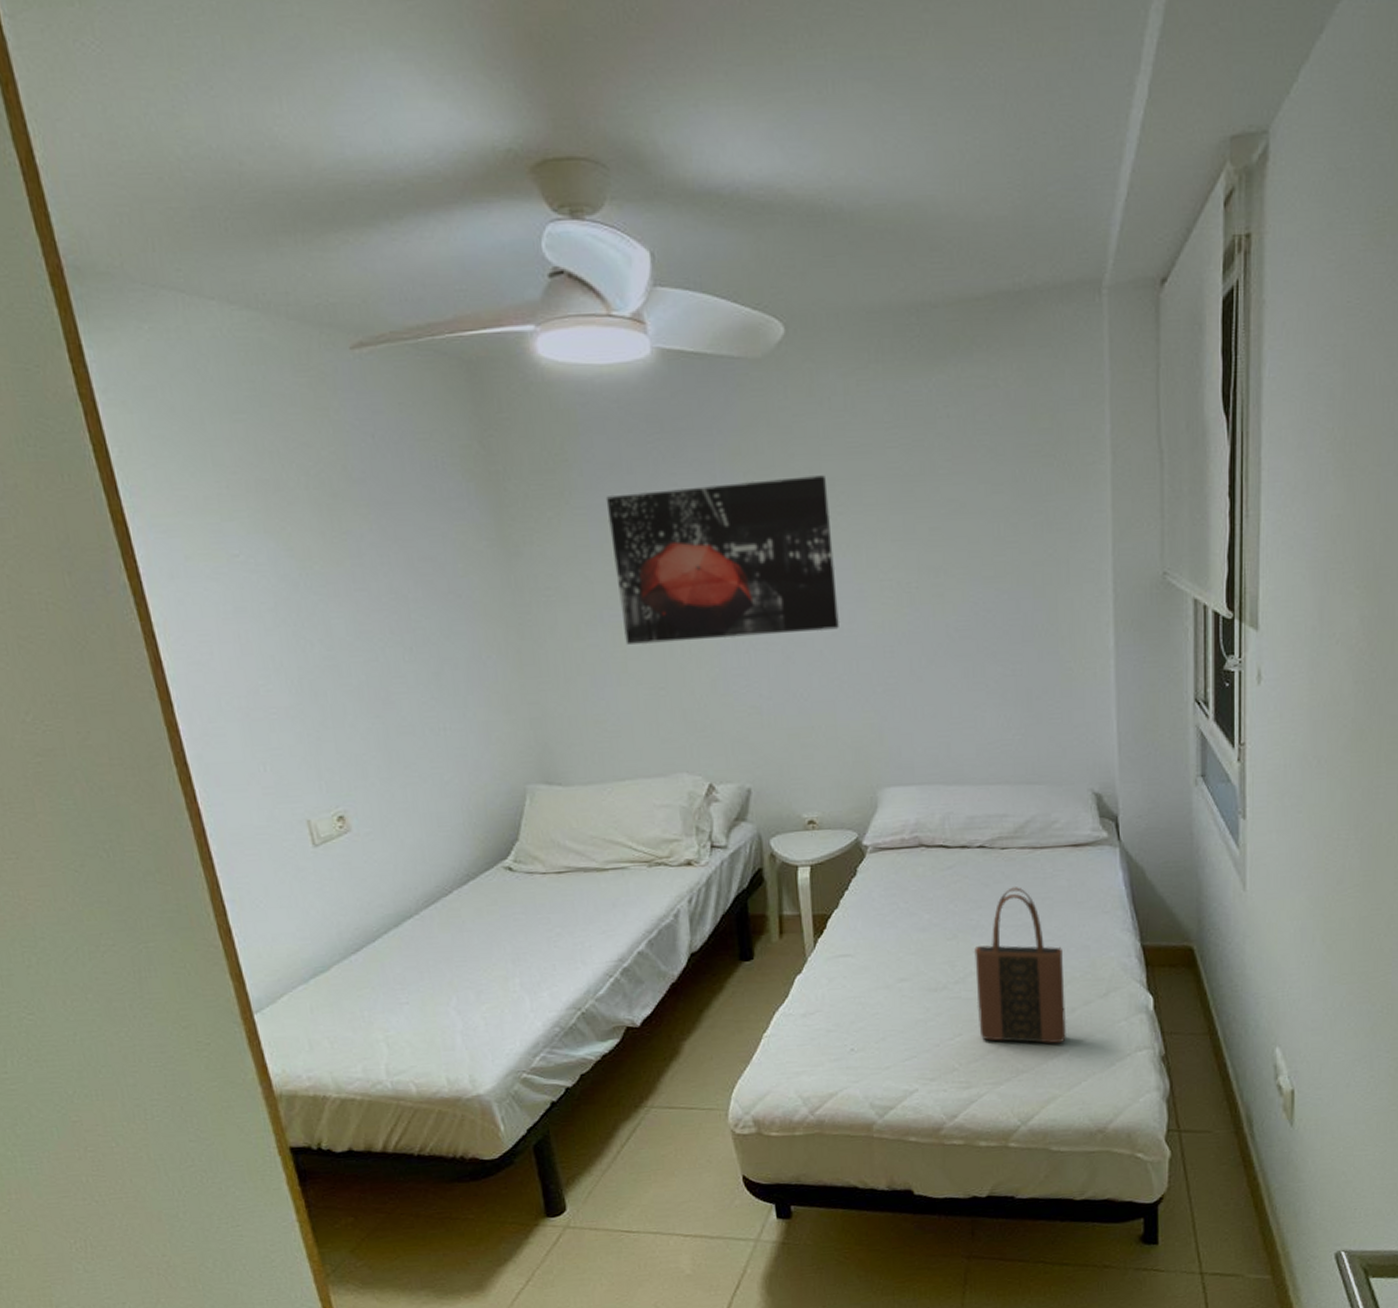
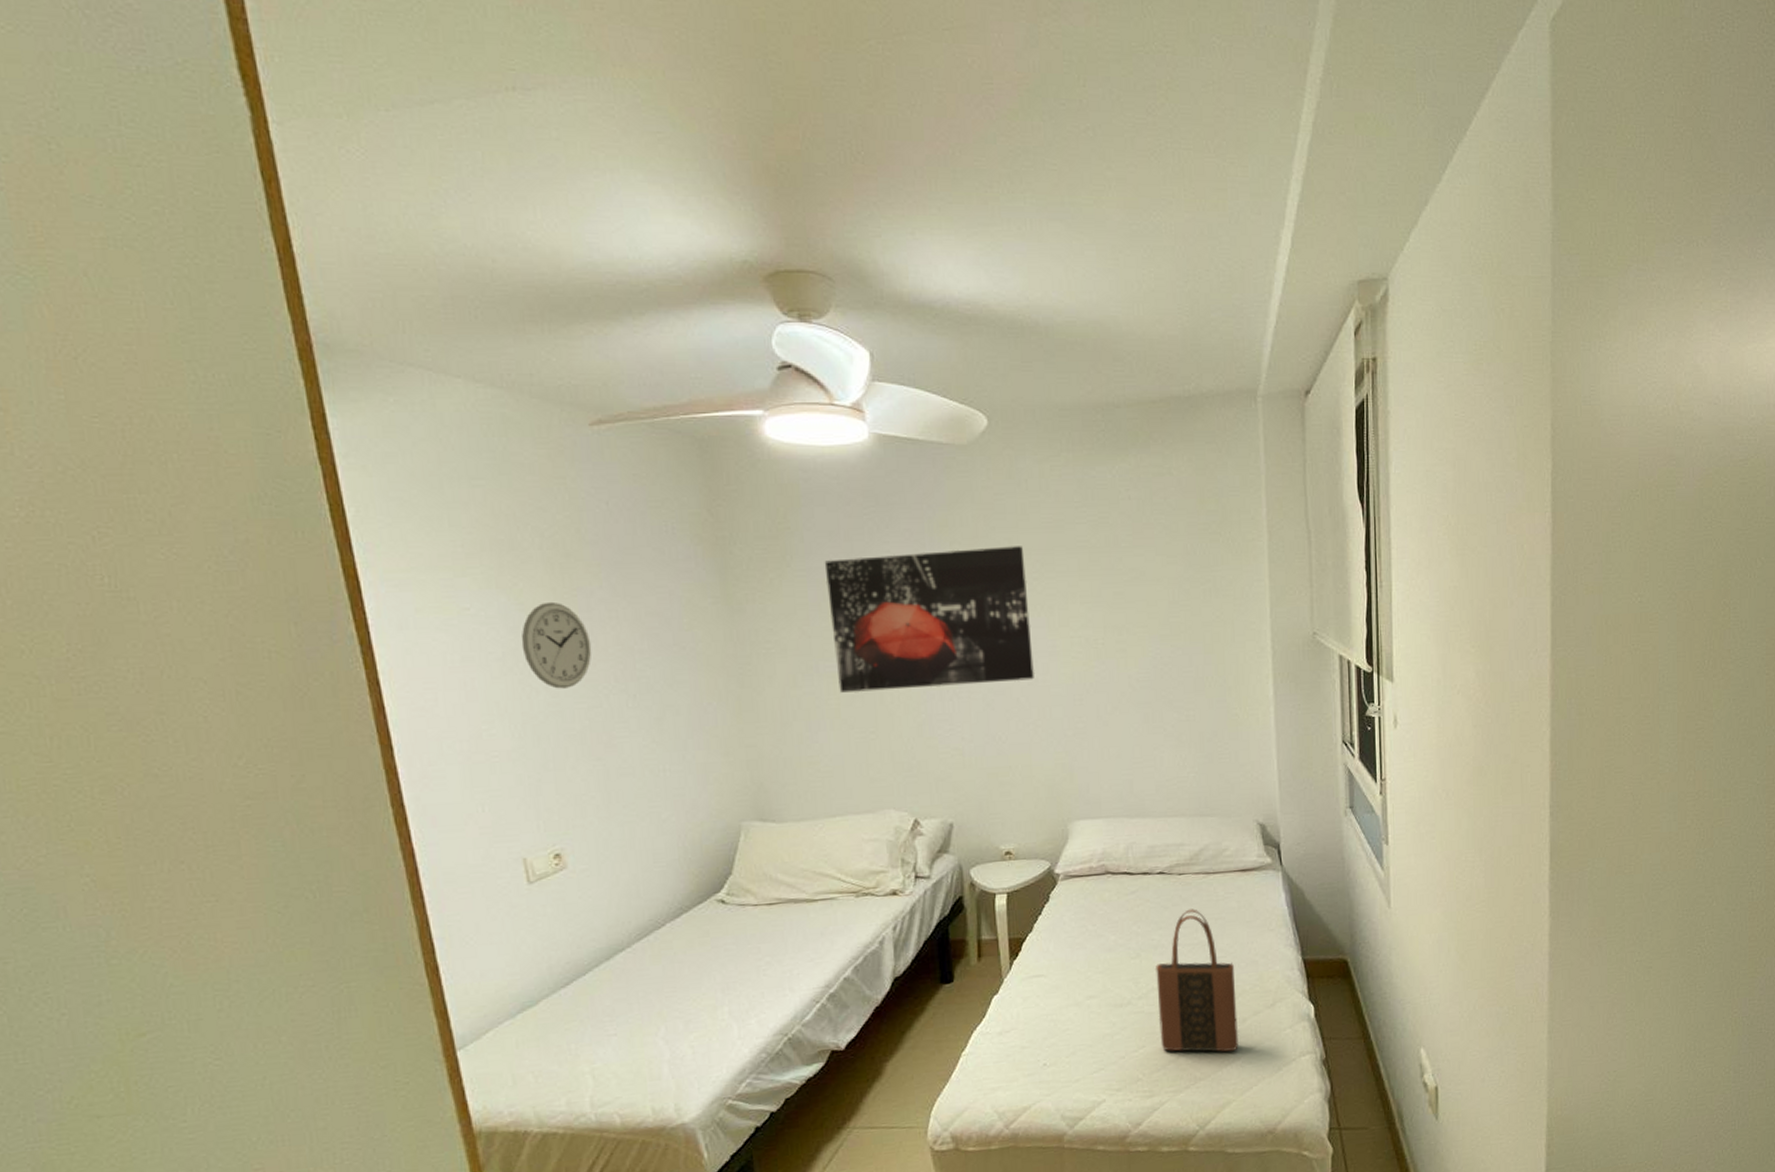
wall clock: none [292,546,365,641] -> present [521,601,592,689]

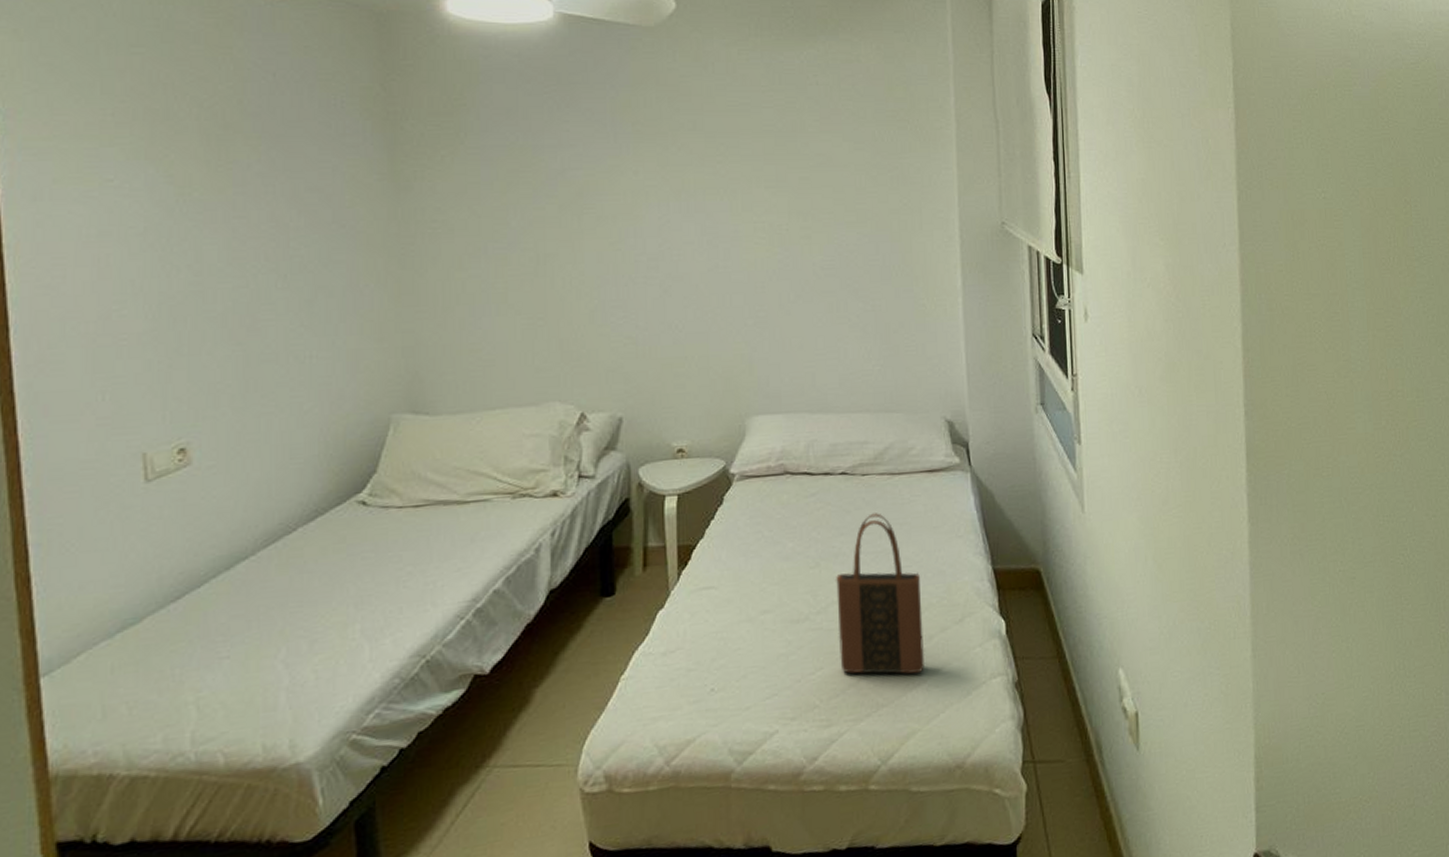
wall clock: present [521,601,592,689] -> none [166,174,243,267]
wall art: present [824,546,1034,693] -> none [500,128,715,276]

